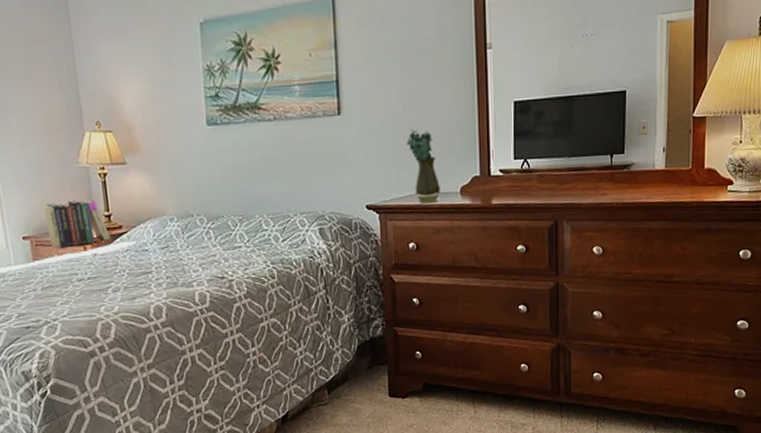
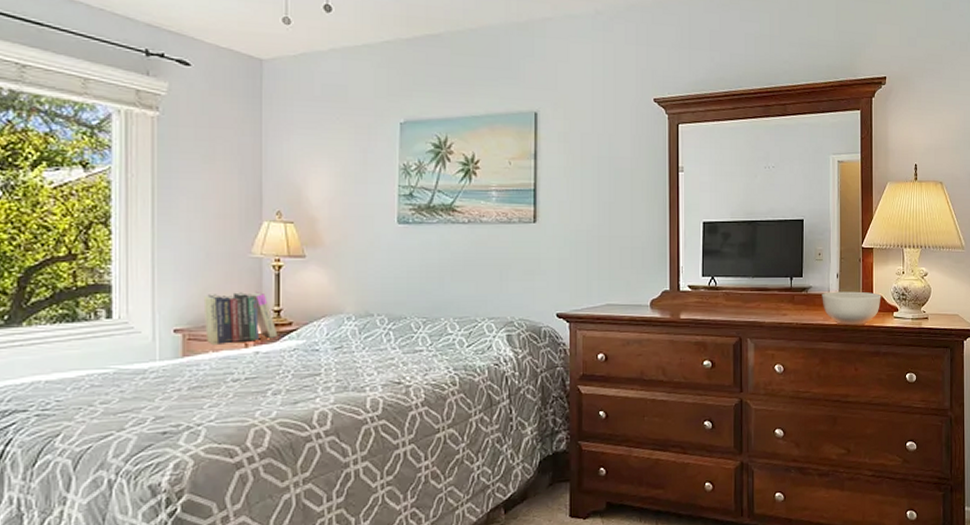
vase: present [407,129,440,205] -> none [600,241,631,316]
bowl: none [646,165,714,203] -> present [822,291,881,326]

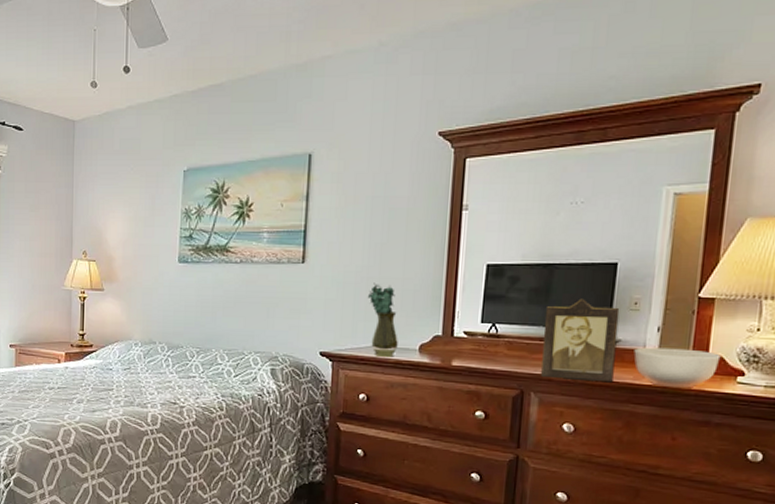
books: present [203,290,278,346] -> none [30,317,82,360]
vase: none [600,241,631,316] -> present [368,283,398,358]
photo frame: none [753,251,809,325] -> present [541,298,620,383]

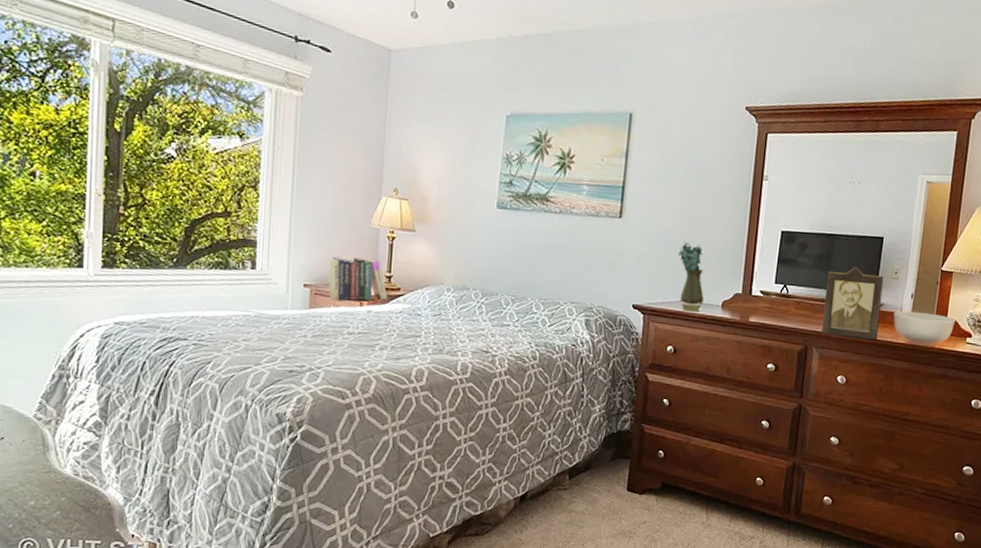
books: none [30,317,82,360] -> present [328,256,388,302]

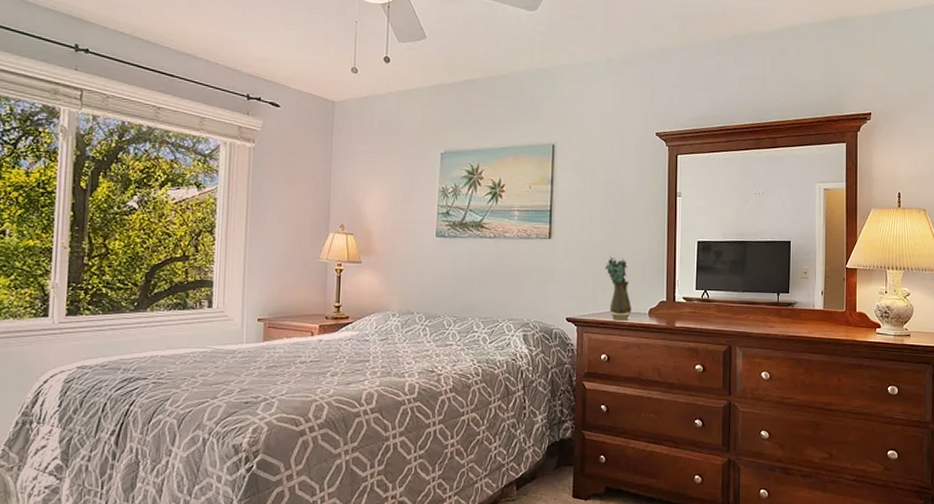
books: present [328,256,388,302] -> none [281,289,337,334]
photo frame: present [822,266,884,341] -> none [742,269,795,337]
bowl: present [893,311,956,348] -> none [807,307,864,340]

